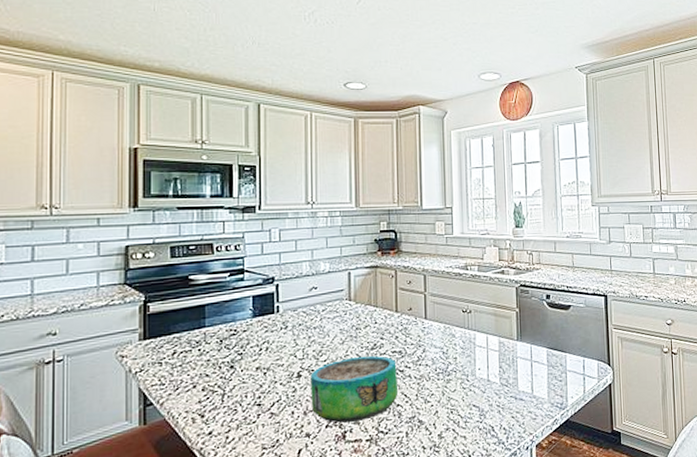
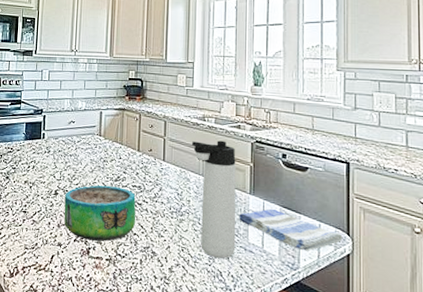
thermos bottle: none [455,289,506,413] -> present [192,140,236,259]
dish towel: none [507,351,605,389] -> present [239,208,343,251]

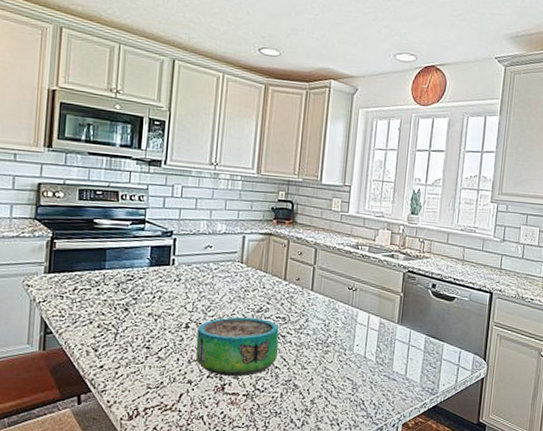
thermos bottle: present [192,140,236,259] -> none [343,270,387,388]
dish towel: present [239,208,343,251] -> none [385,337,480,377]

